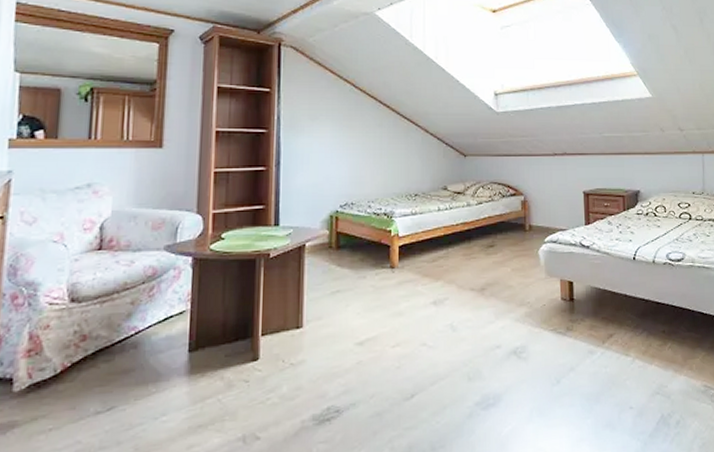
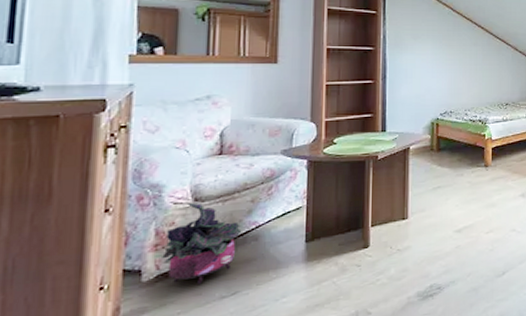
potted plant: none [35,304,120,398] -> present [162,203,242,285]

